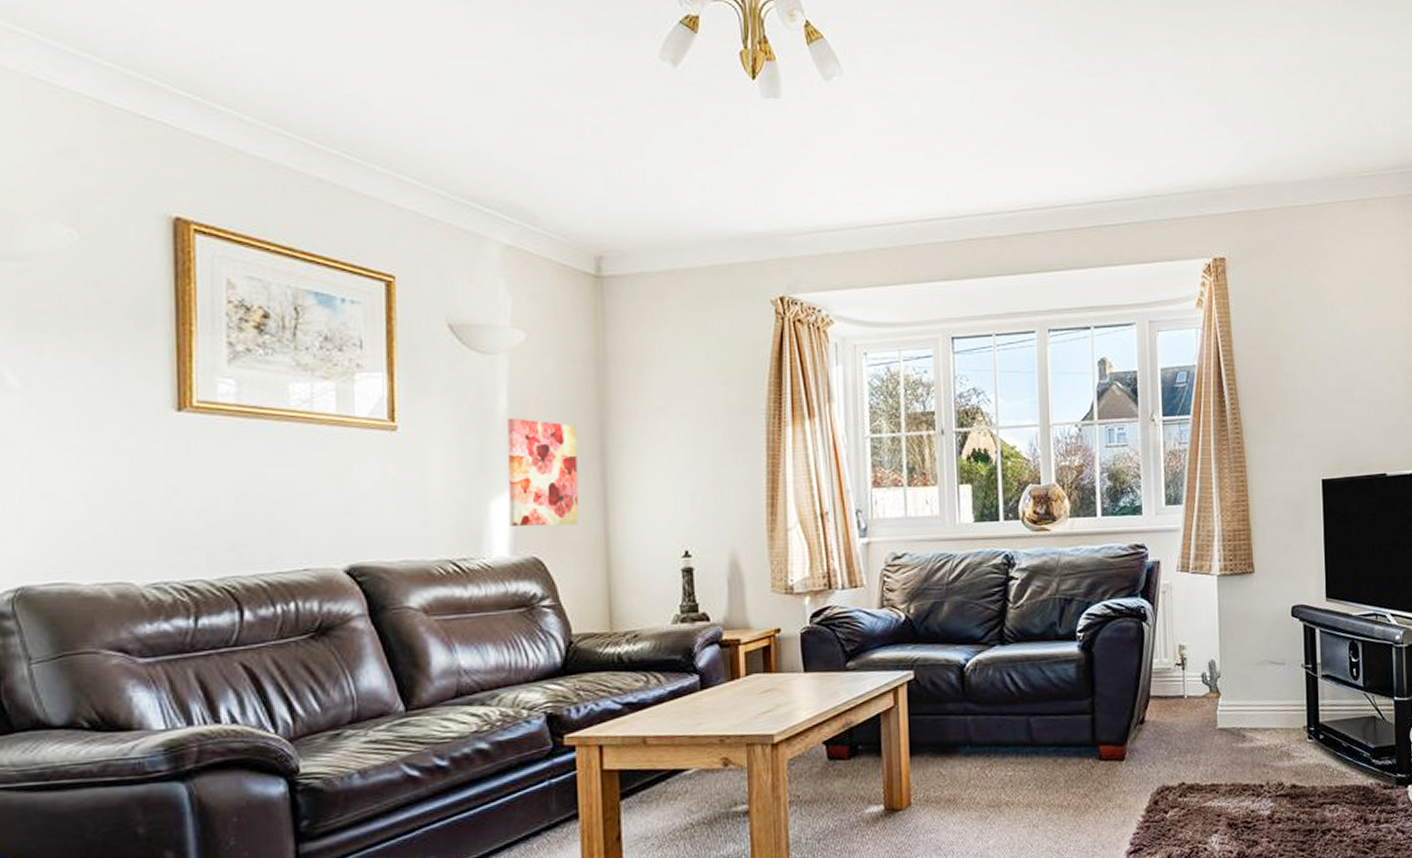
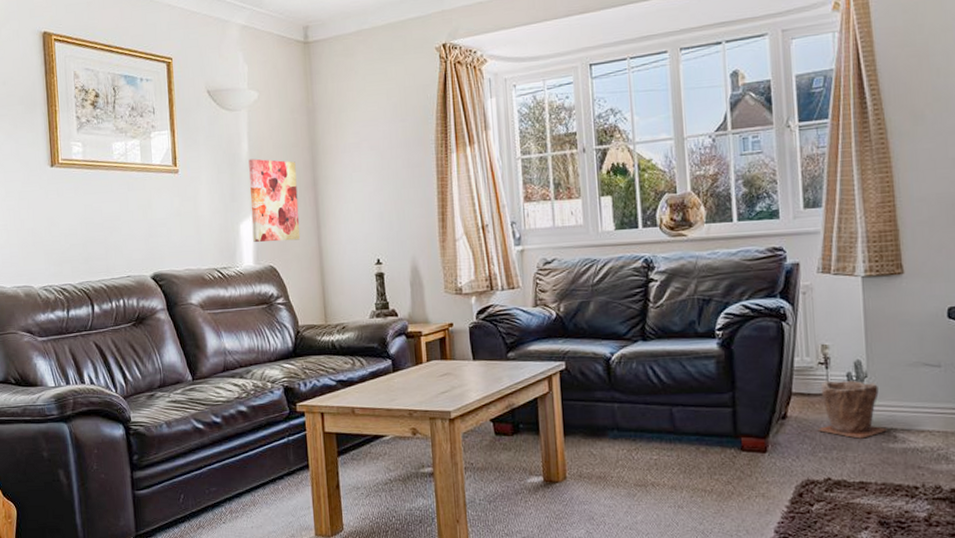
plant pot: none [1173,681,1237,740] -> present [817,380,887,439]

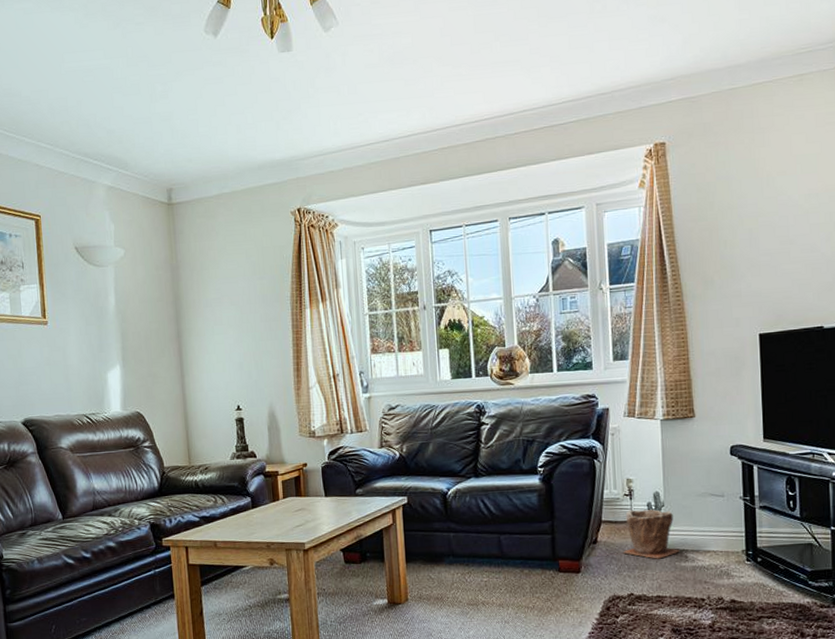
wall art: present [248,158,300,242] -> none [115,312,165,390]

